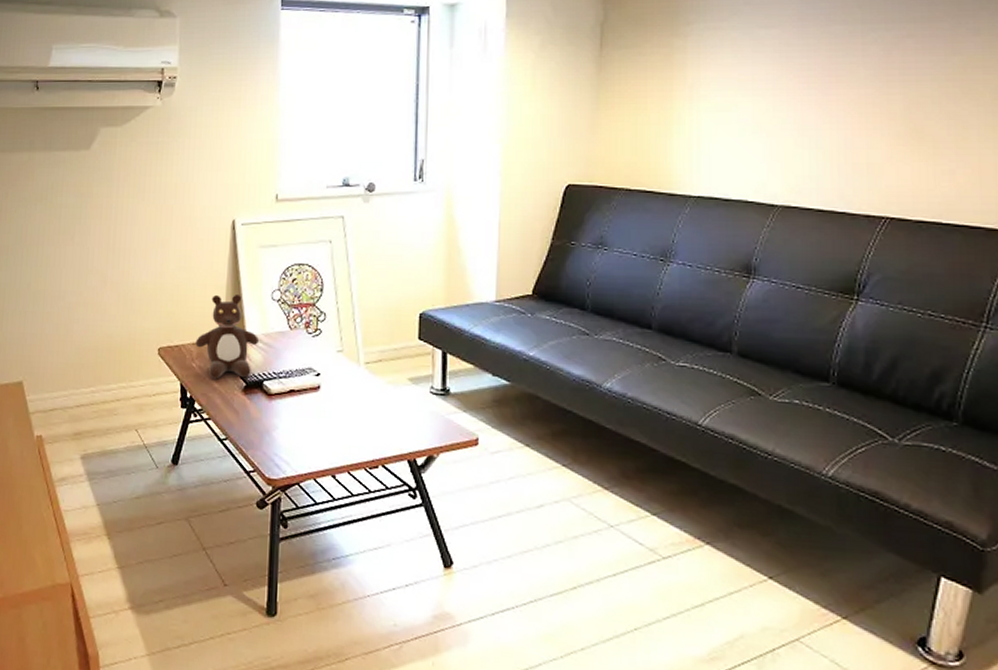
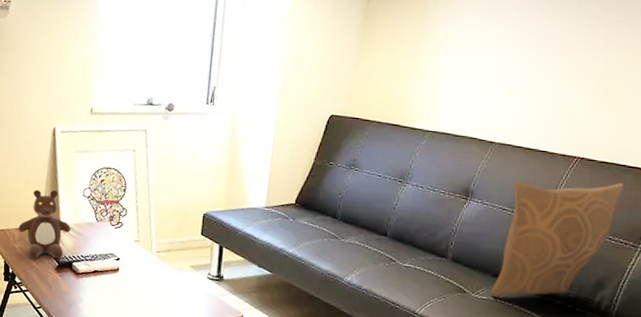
pillow: none [793,246,951,401] -> present [490,181,624,298]

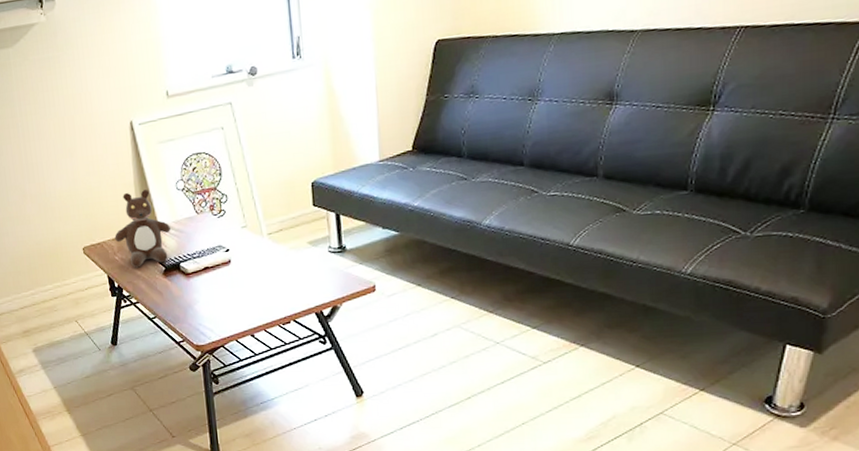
pillow: present [490,181,624,298] -> none [654,46,802,211]

